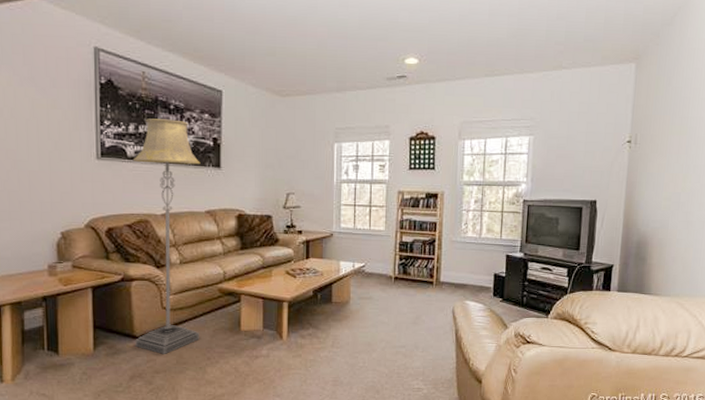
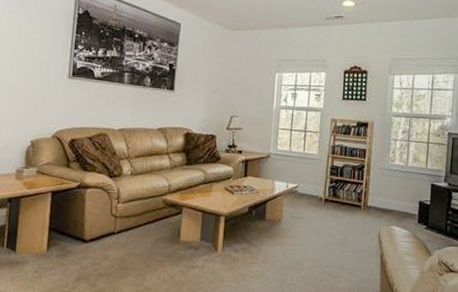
floor lamp: present [134,118,200,355] -> none [84,45,157,260]

